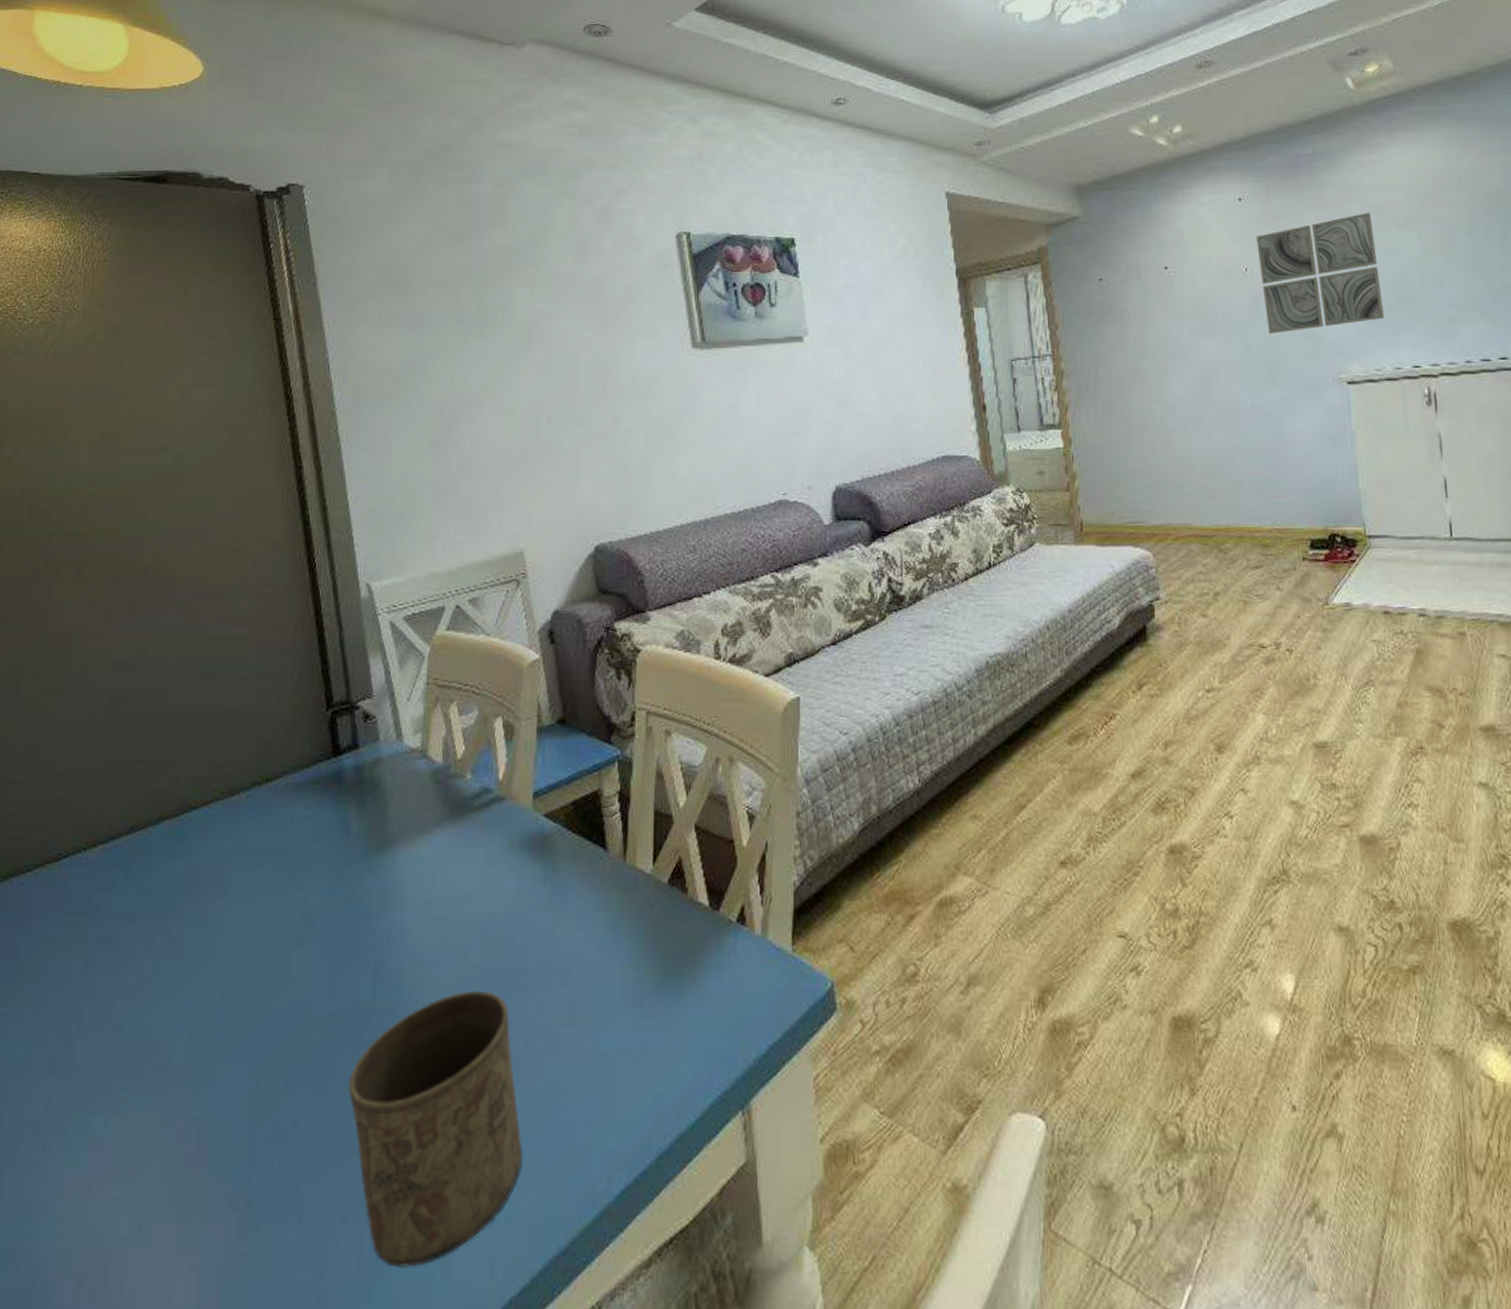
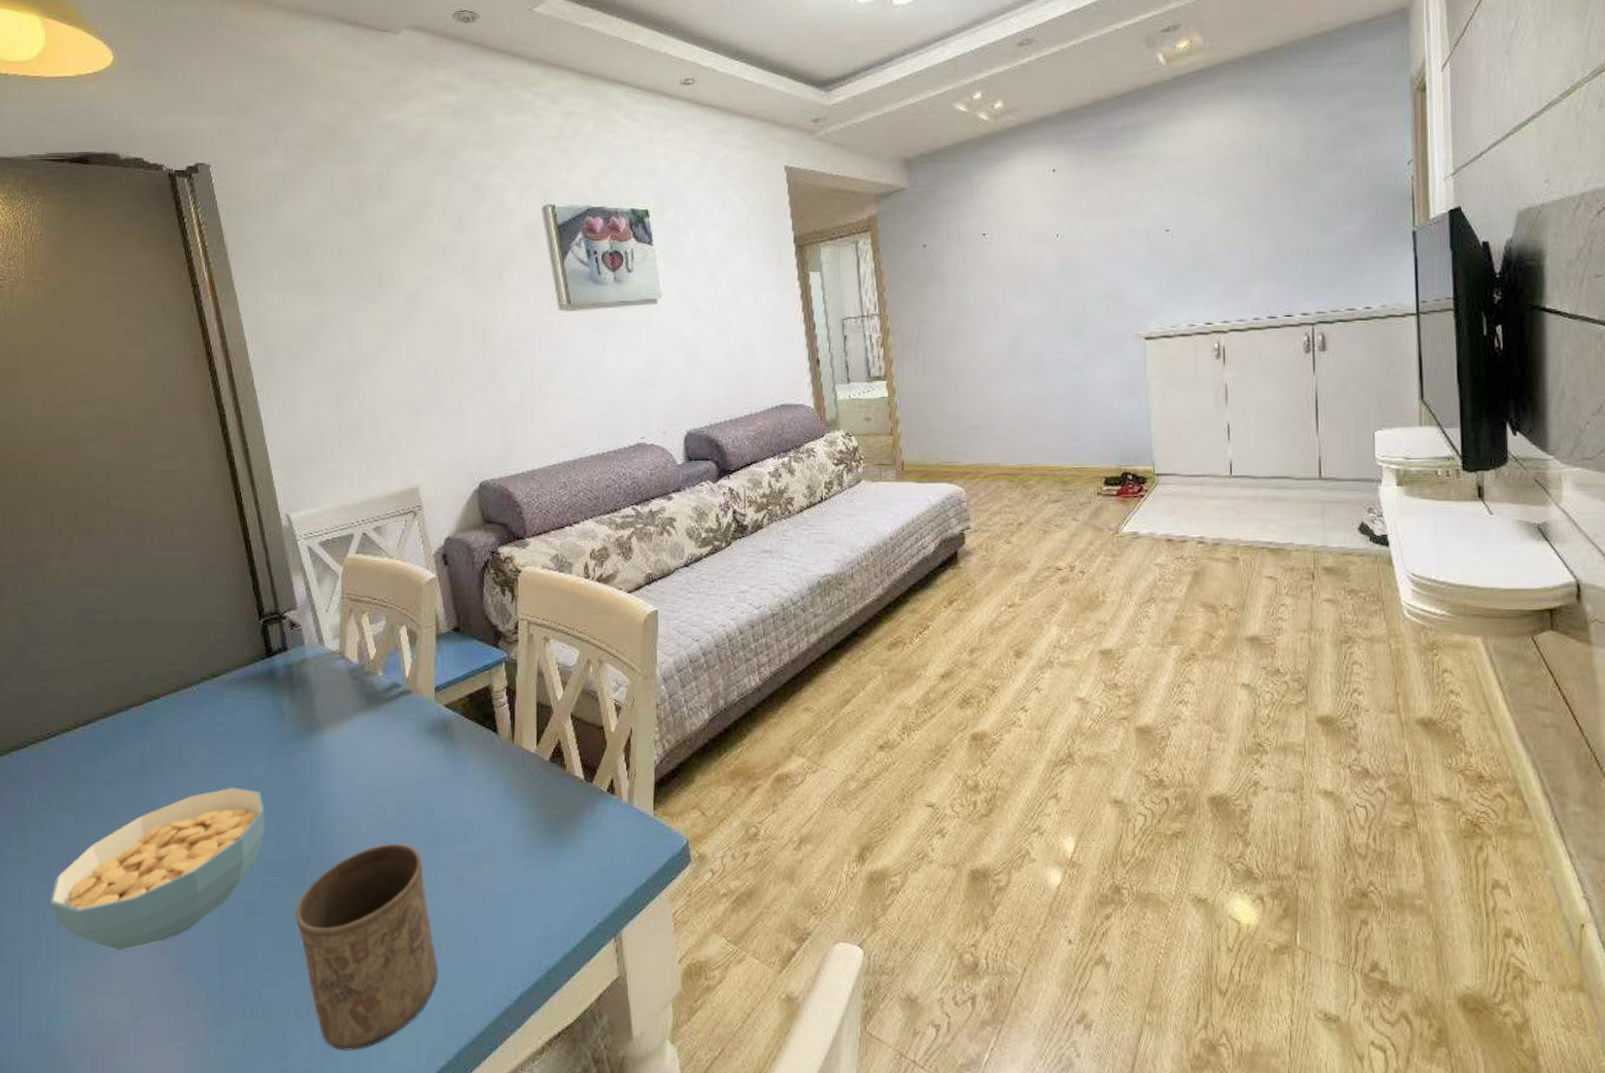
cereal bowl: none [42,920,319,1136] -> present [50,787,266,951]
wall art: present [1256,213,1385,335] -> none [1068,182,1183,295]

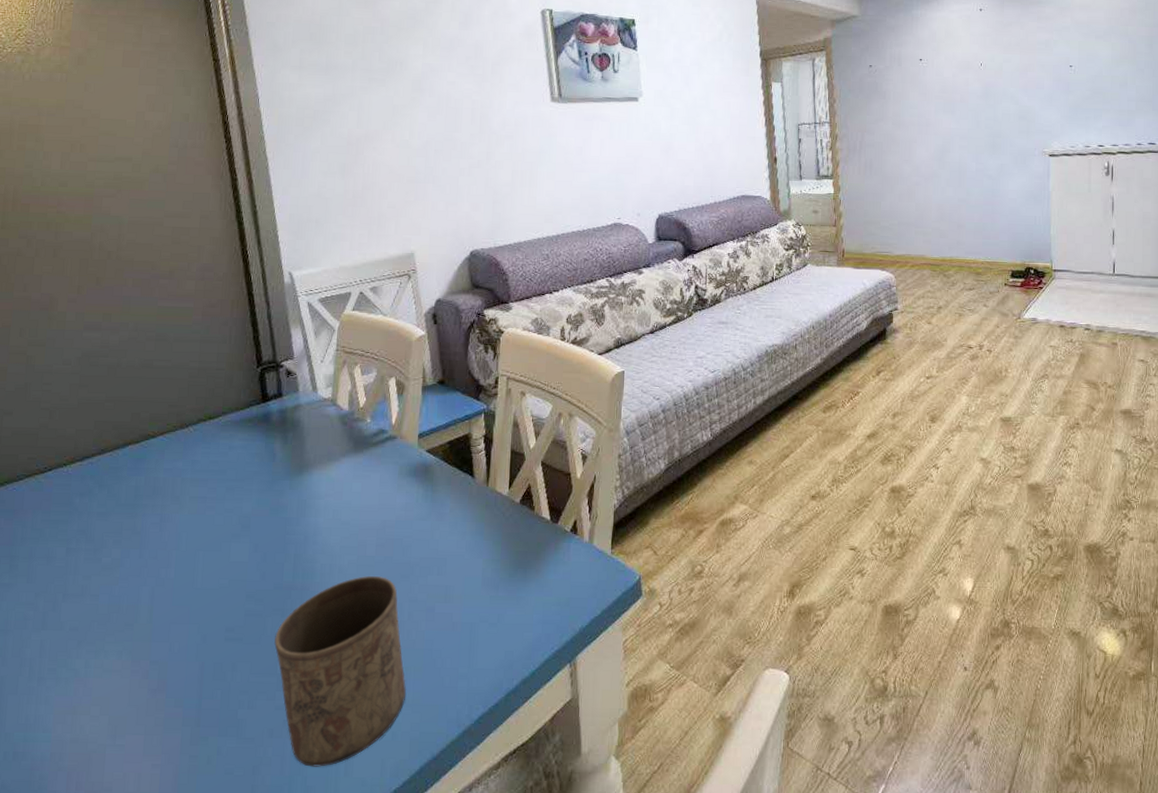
cereal bowl: present [50,787,266,951] -> none [35,521,252,674]

